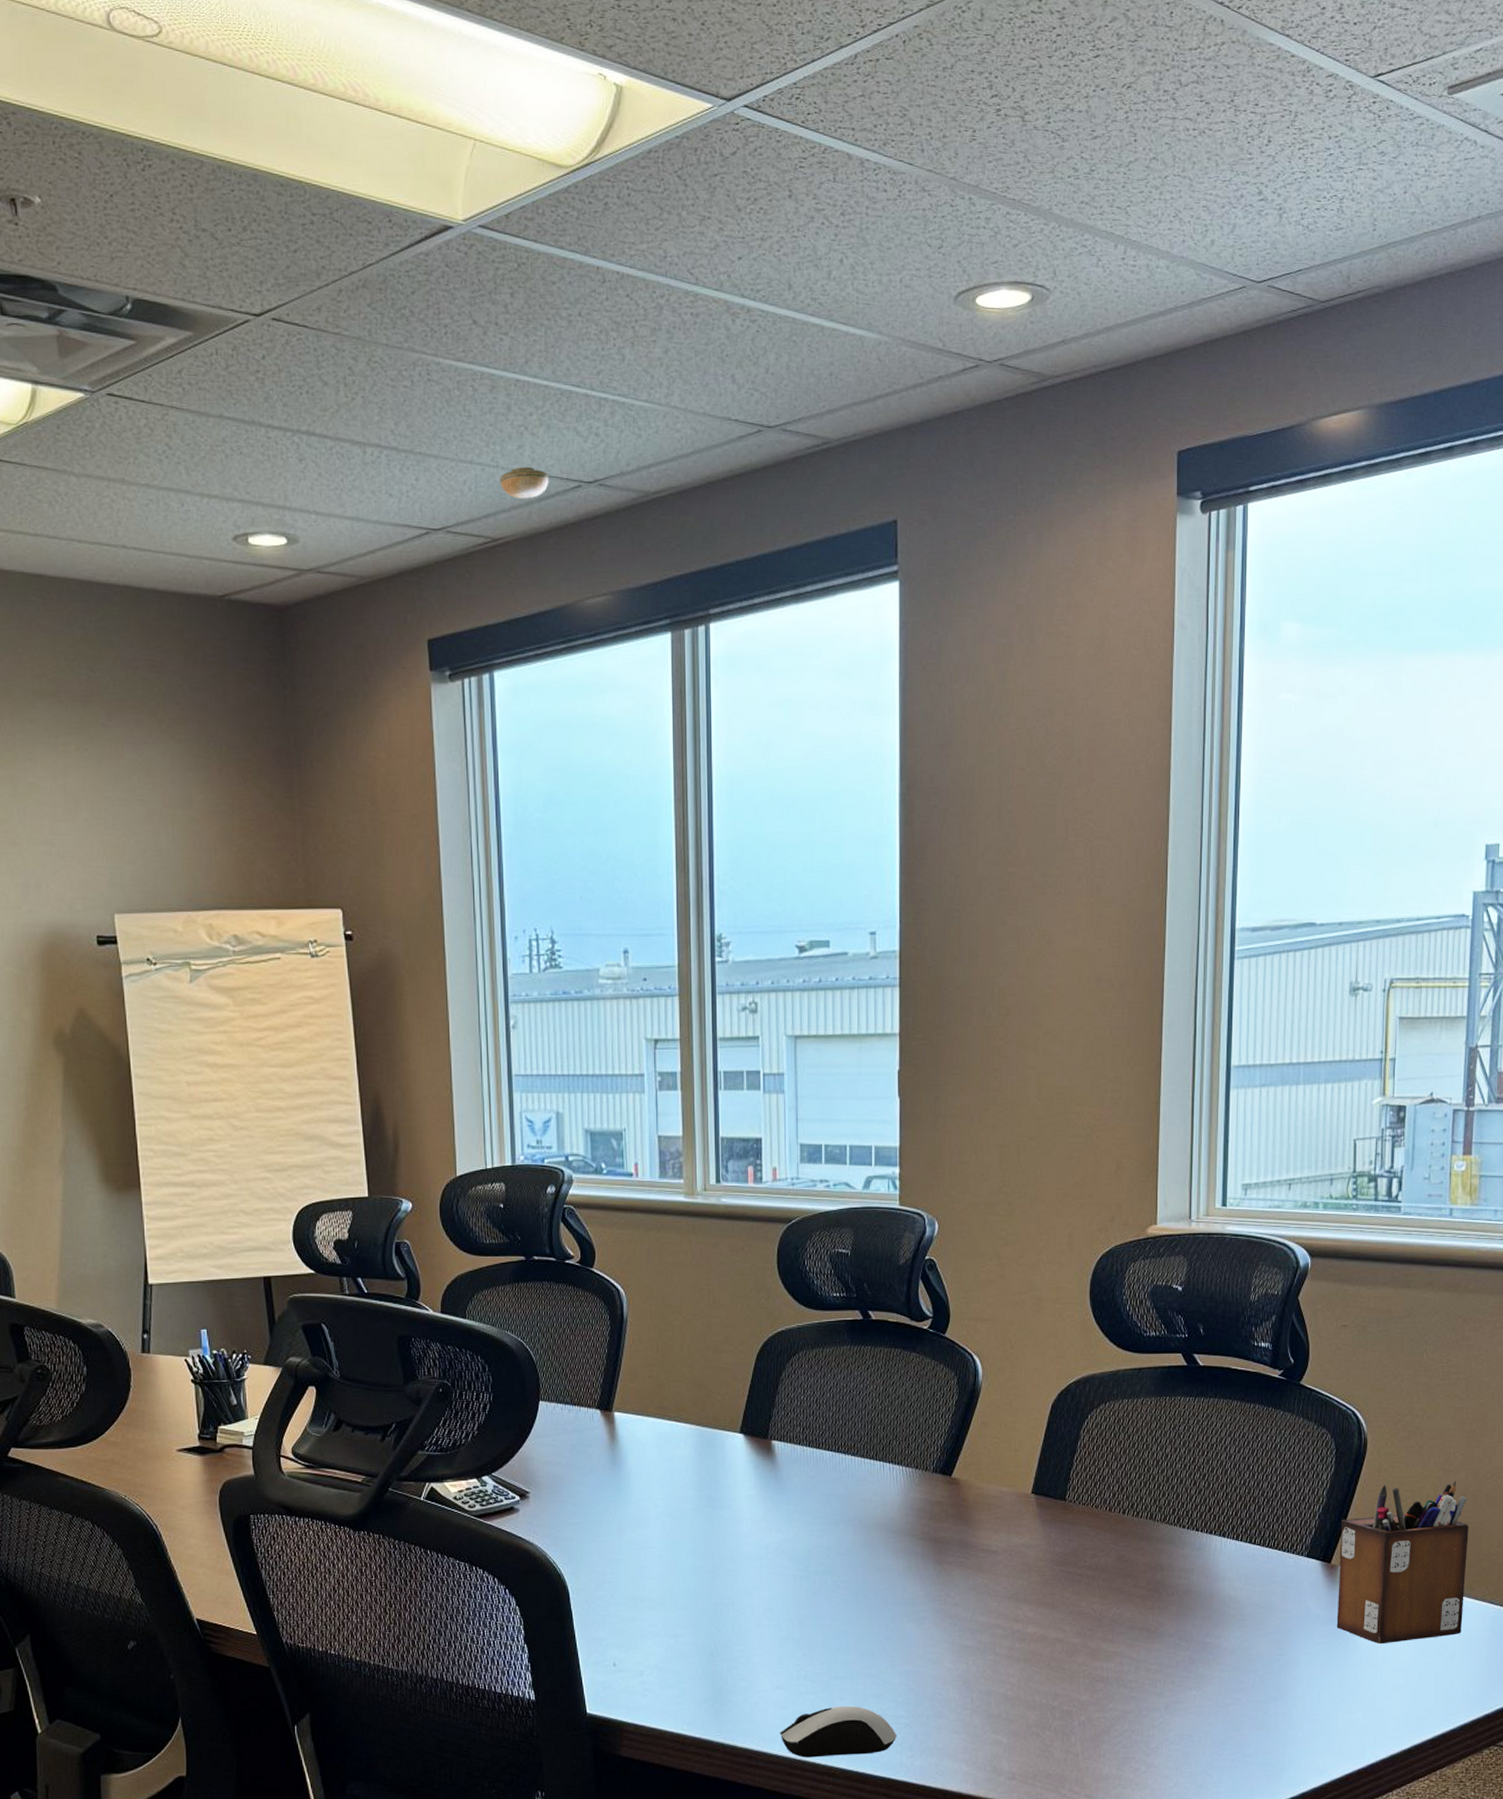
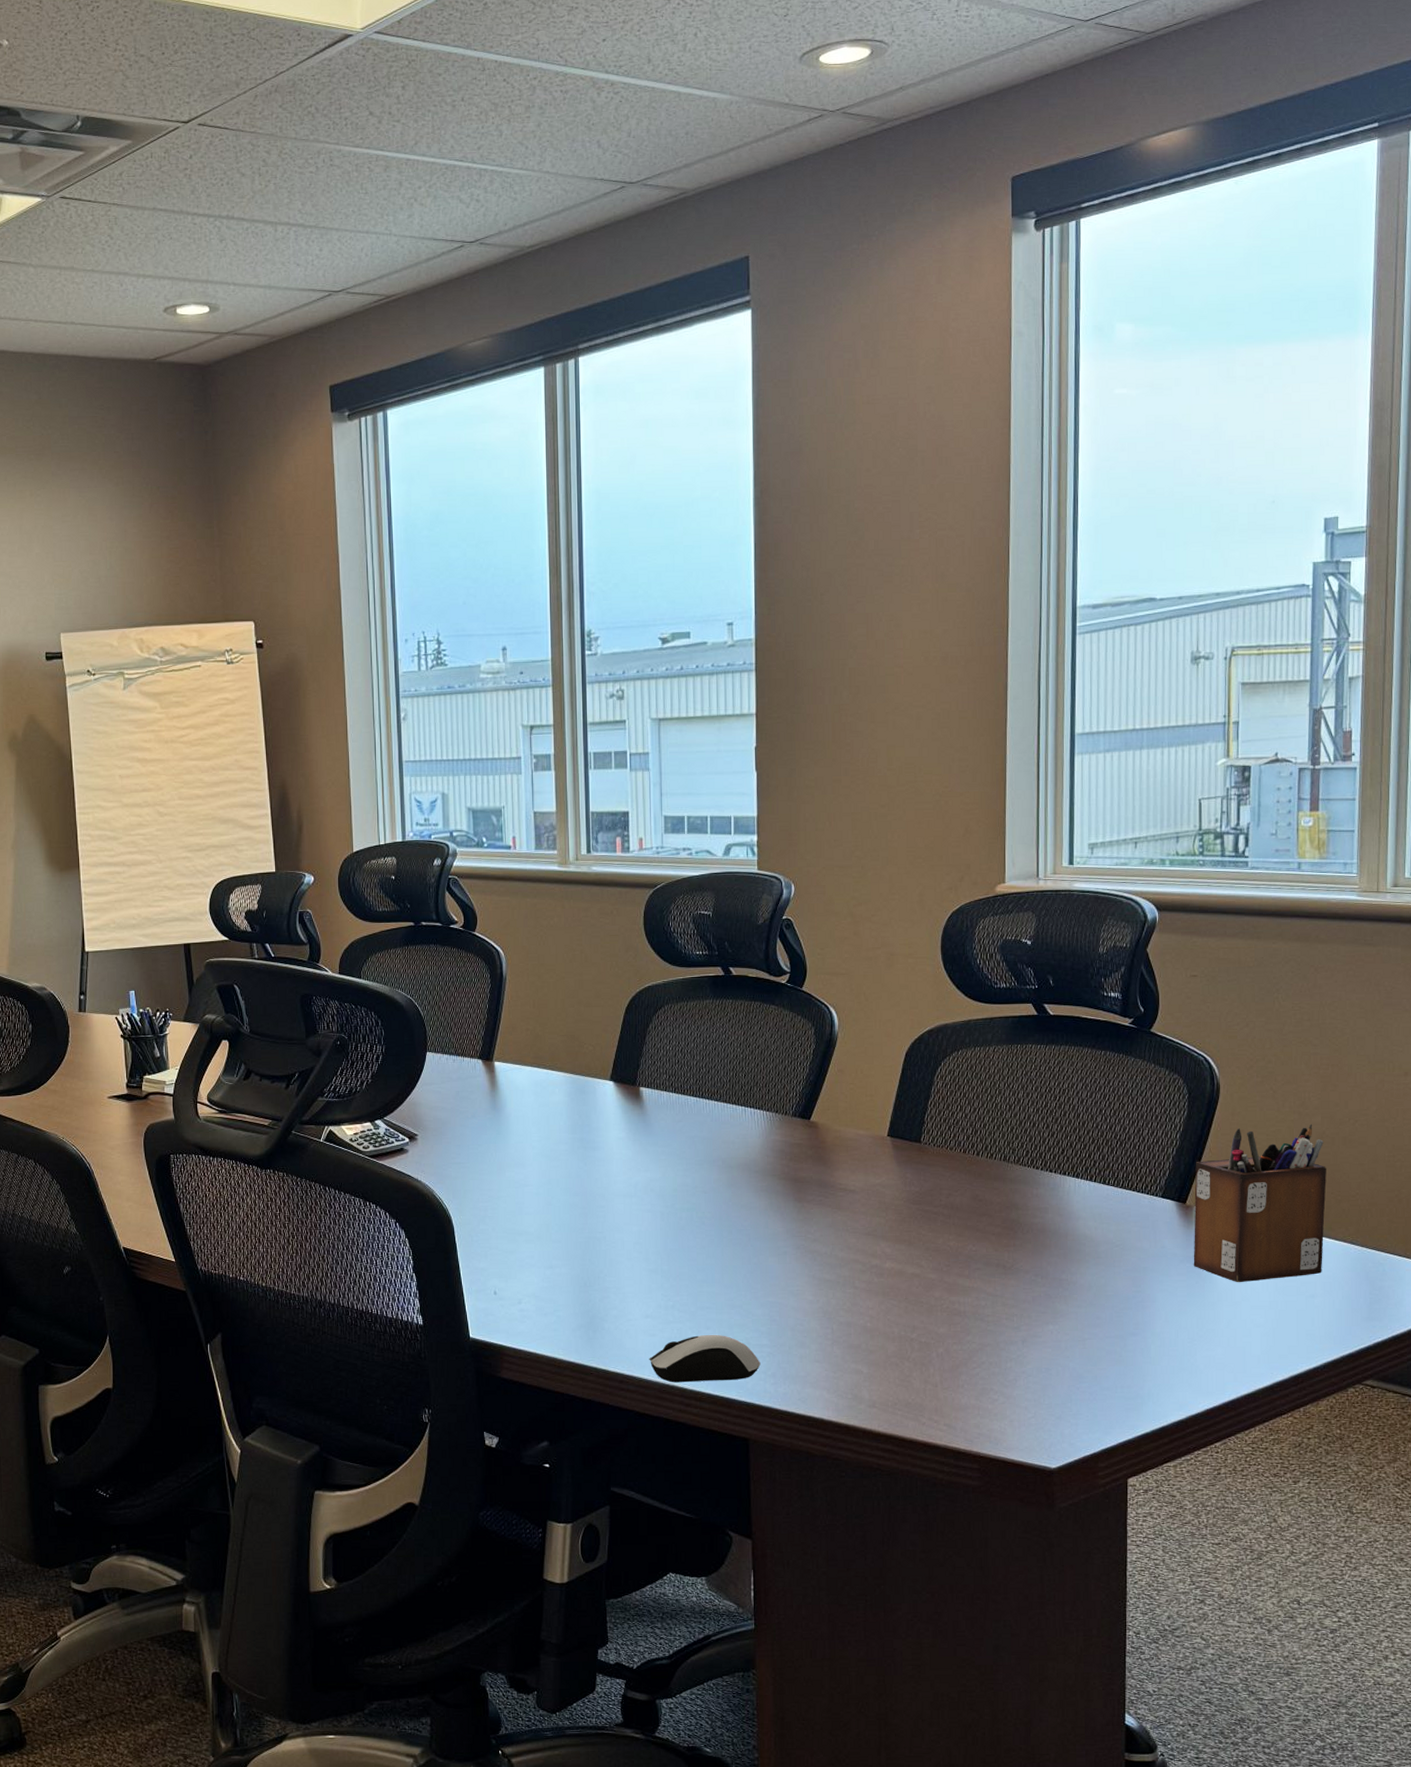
smoke detector: present [500,467,549,499] -> none [393,233,436,260]

